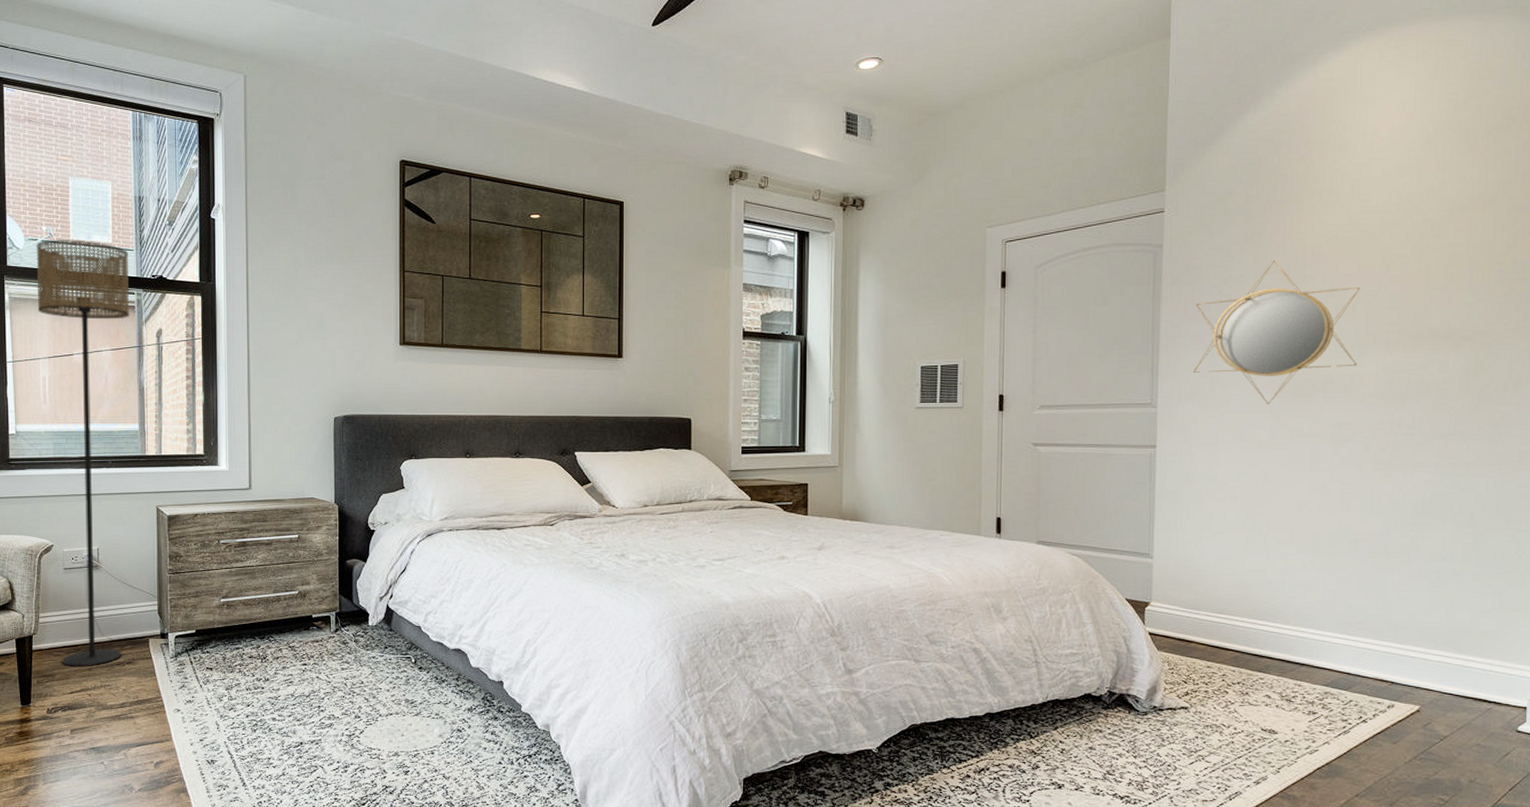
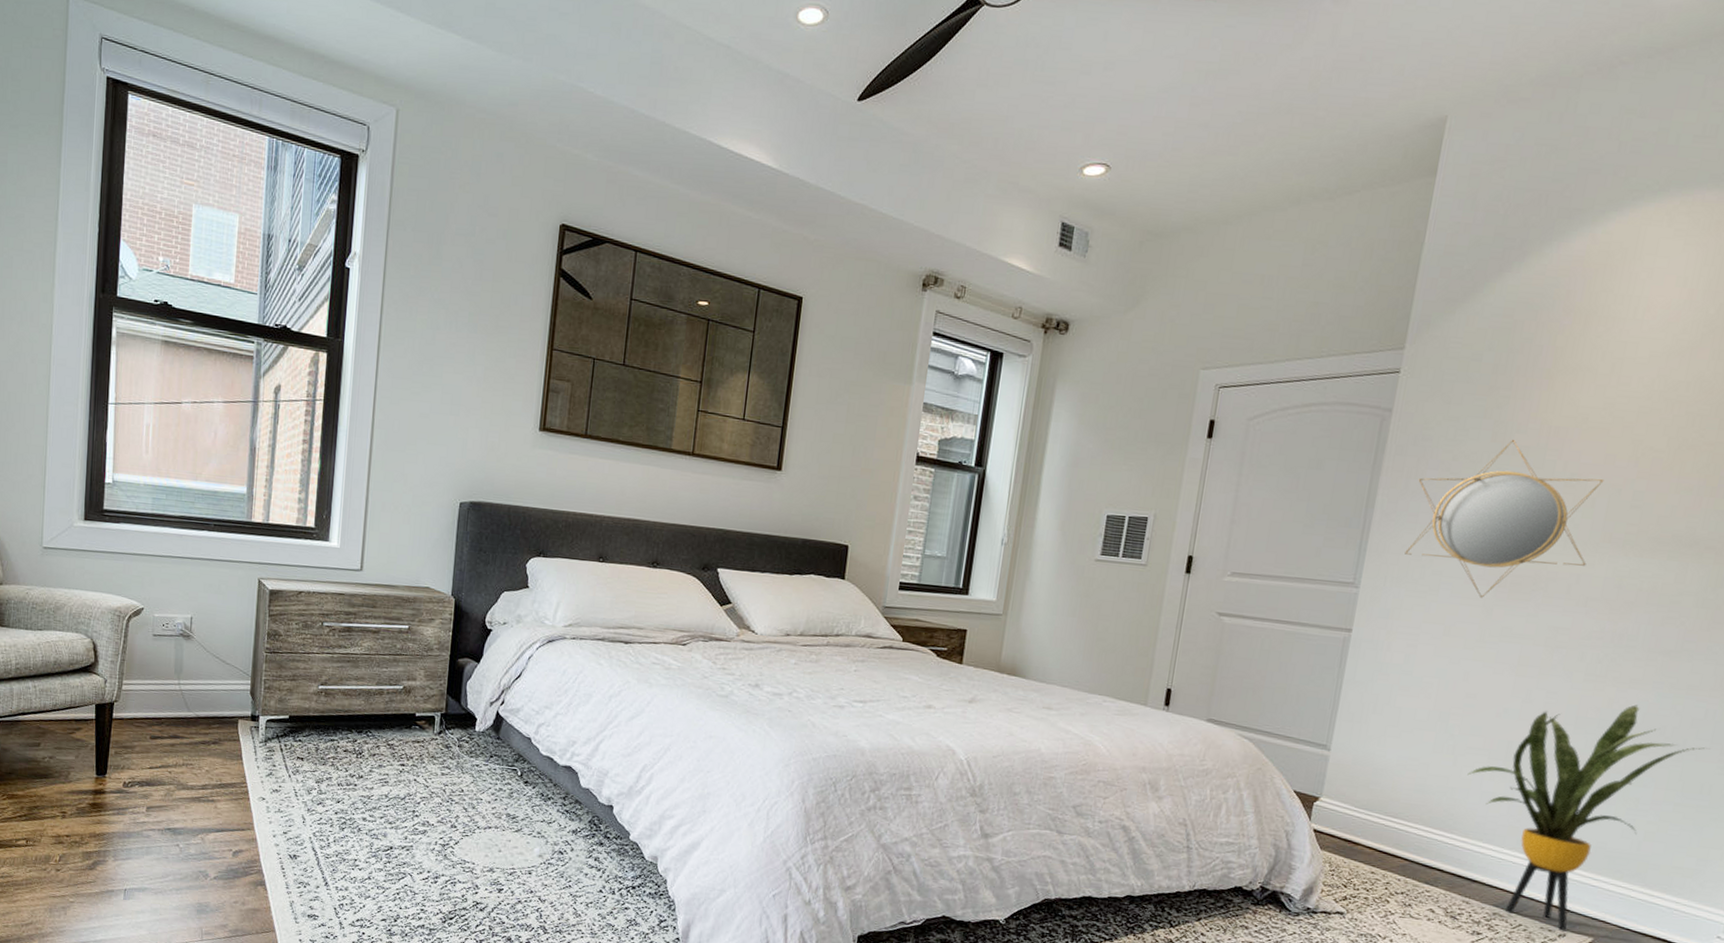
floor lamp: present [36,239,130,667] -> none [143,272,251,742]
house plant: none [1281,486,1494,701] -> present [1467,705,1708,930]

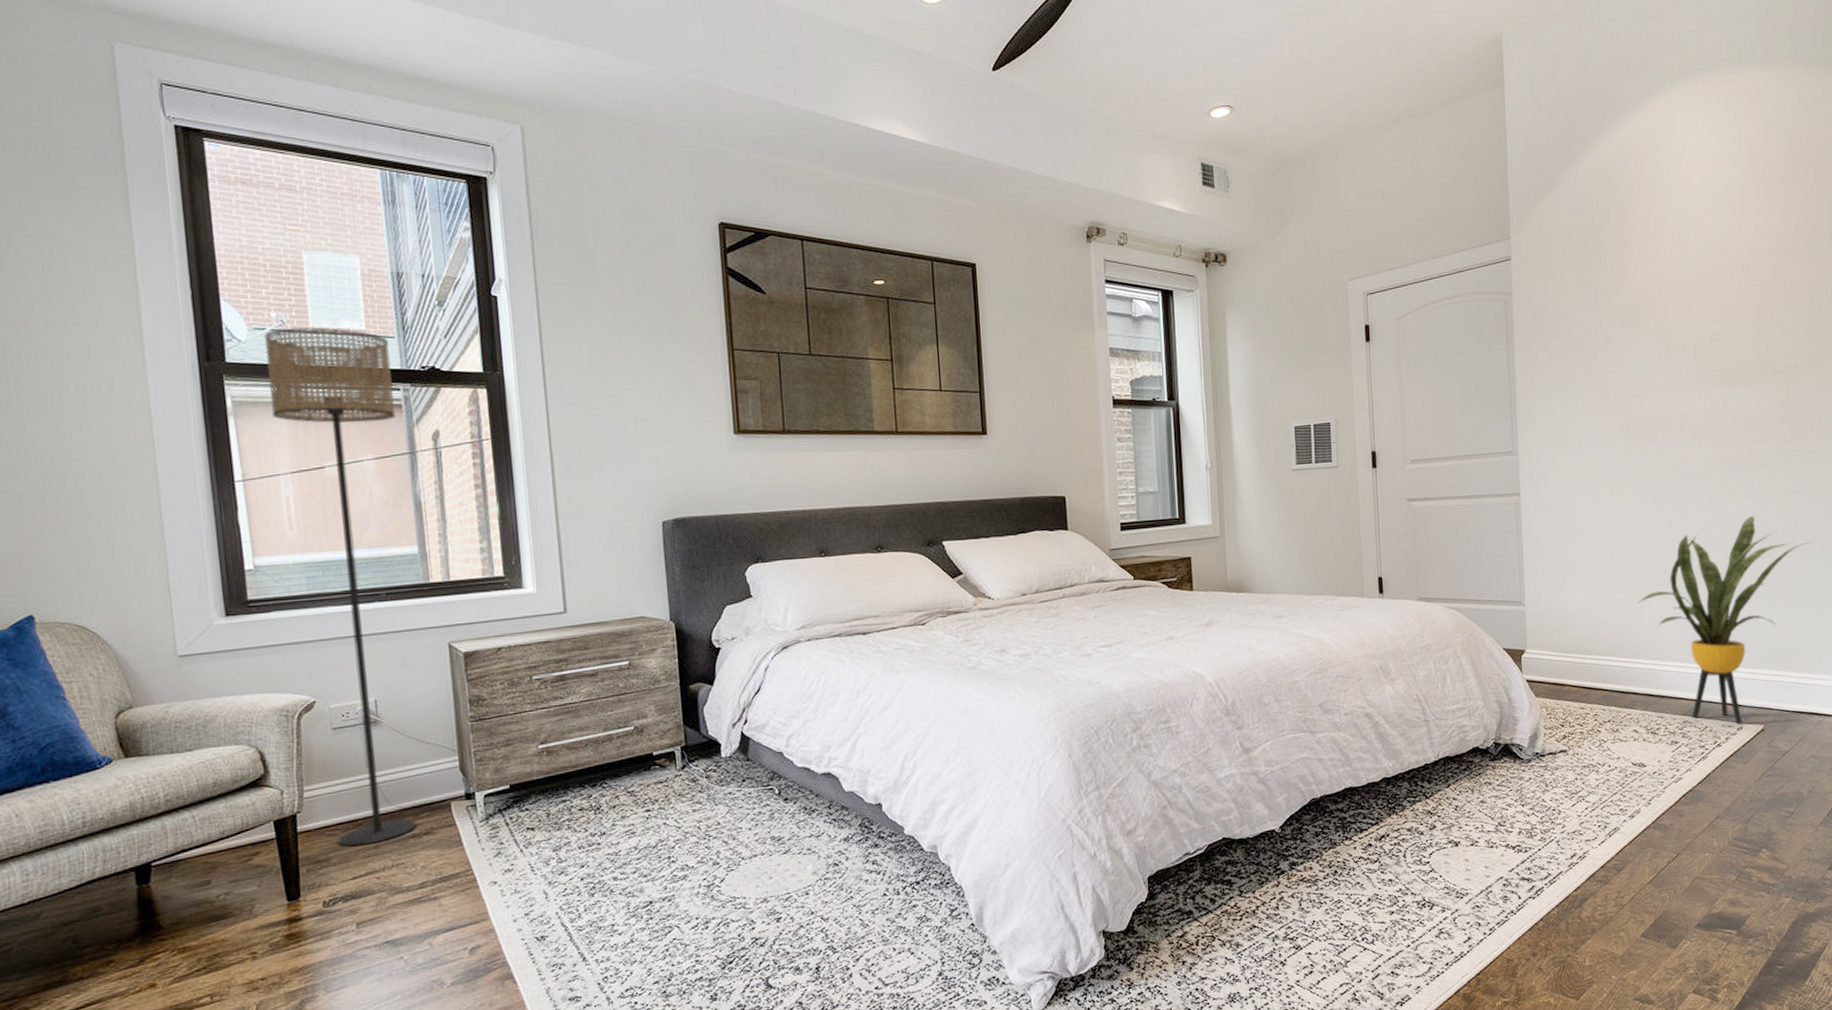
floor lamp: none [143,272,251,742] -> present [263,327,416,847]
home mirror: present [1405,439,1605,598] -> none [1545,304,1689,446]

